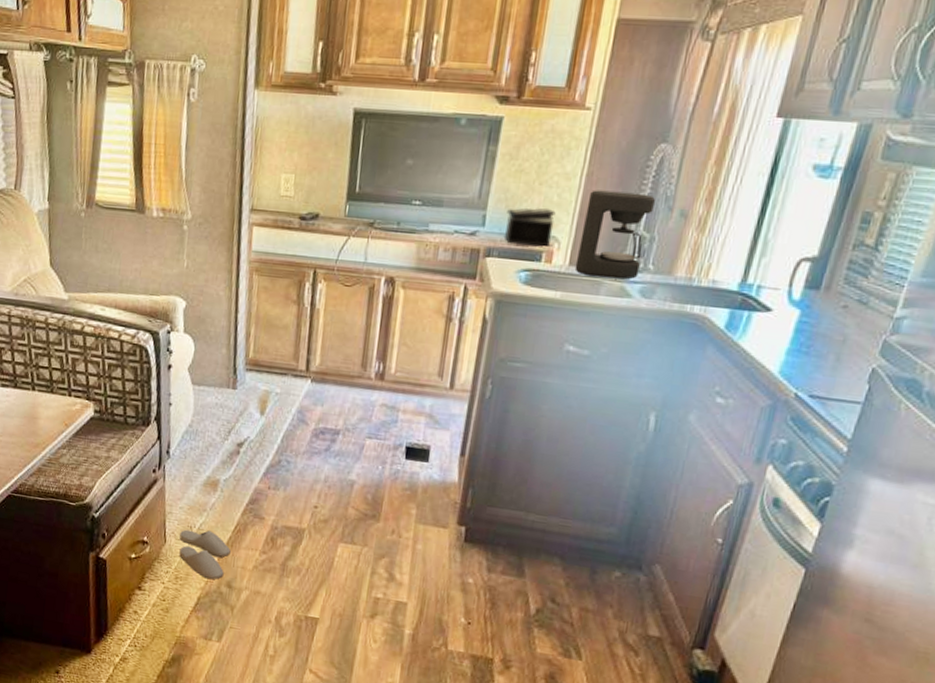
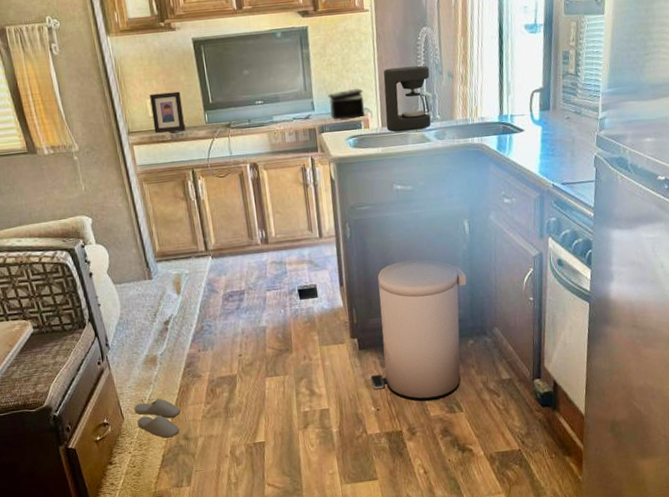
picture frame: none [281,168,324,221] -> present [150,91,185,134]
pedal bin: none [468,444,634,635] -> present [370,259,467,402]

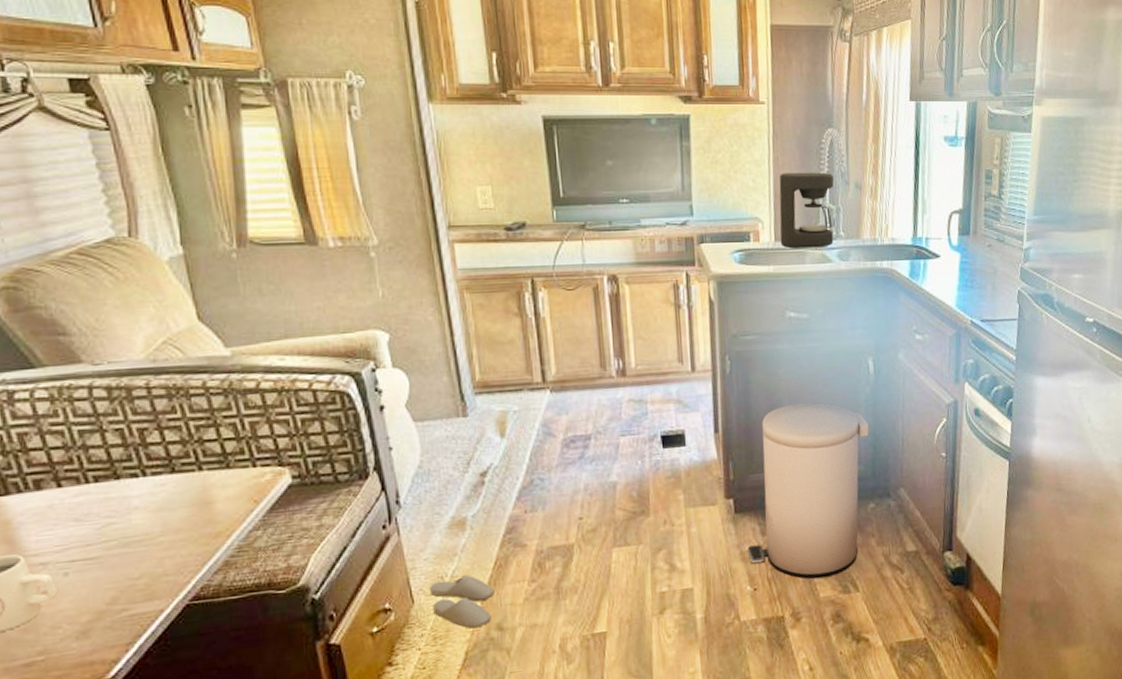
picture frame: present [150,91,185,134] -> none [481,180,525,231]
speaker: present [328,88,365,119] -> none [711,192,755,228]

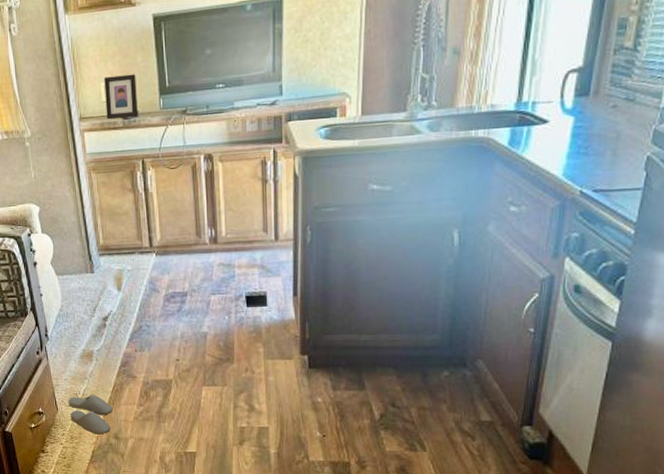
picture frame: none [481,180,525,231] -> present [104,74,138,120]
pedal bin: present [747,402,869,579] -> none [318,272,448,435]
coffee maker: present [779,172,834,249] -> none [367,40,429,122]

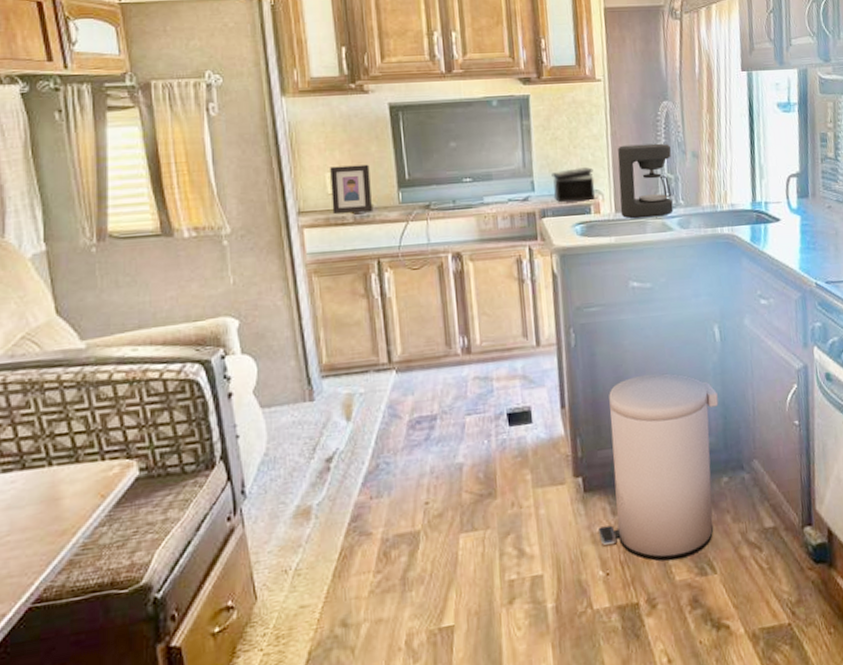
slippers: present [68,394,113,434] -> none [273,567,339,626]
speaker: none [300,68,343,105] -> present [551,166,595,202]
pedal bin: none [318,272,448,435] -> present [597,373,719,561]
coffee maker: none [367,40,429,122] -> present [617,143,674,219]

